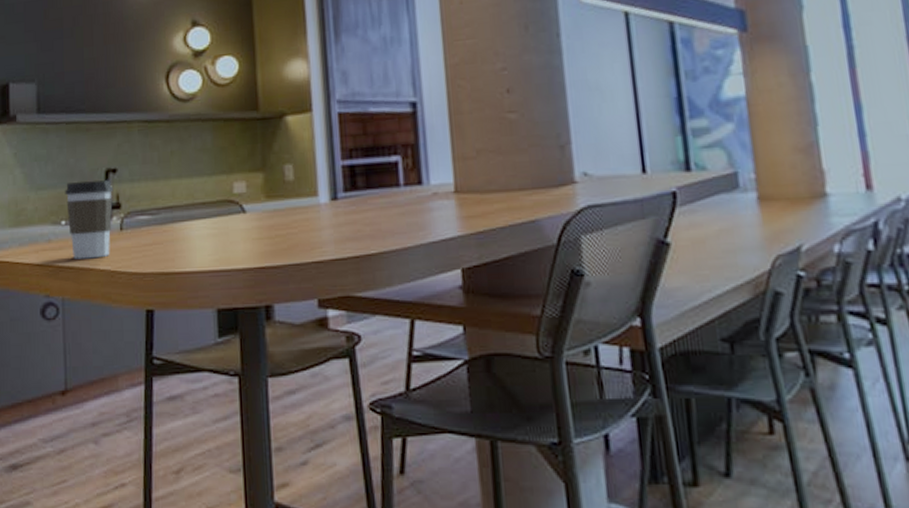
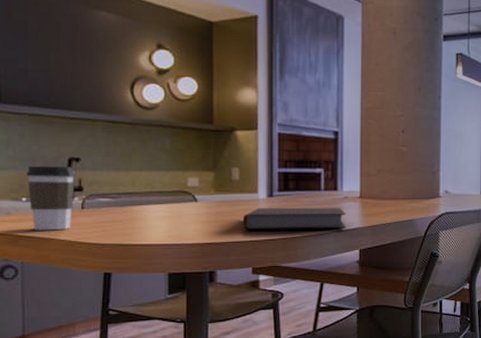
notebook: none [302,209,440,247] -> present [243,207,347,229]

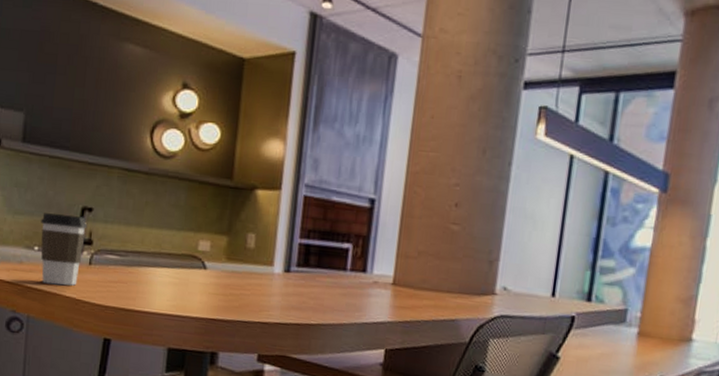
notebook: present [243,207,347,229] -> none [253,284,375,321]

